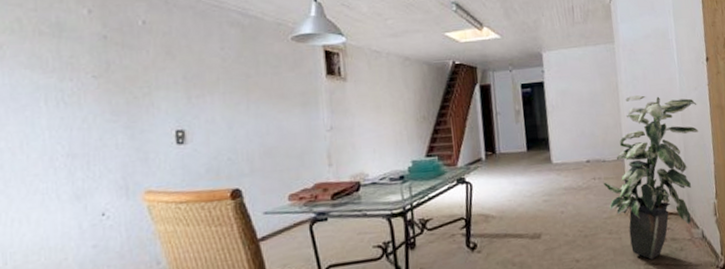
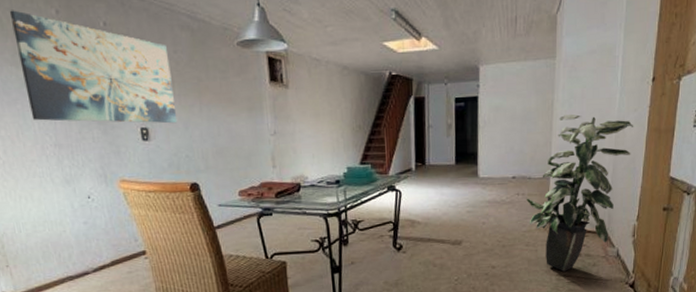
wall art: none [32,10,220,129] -> present [9,10,178,124]

